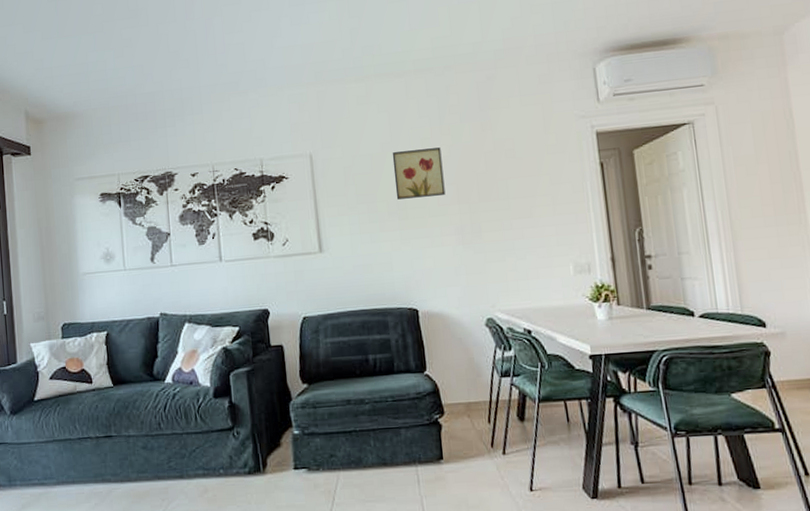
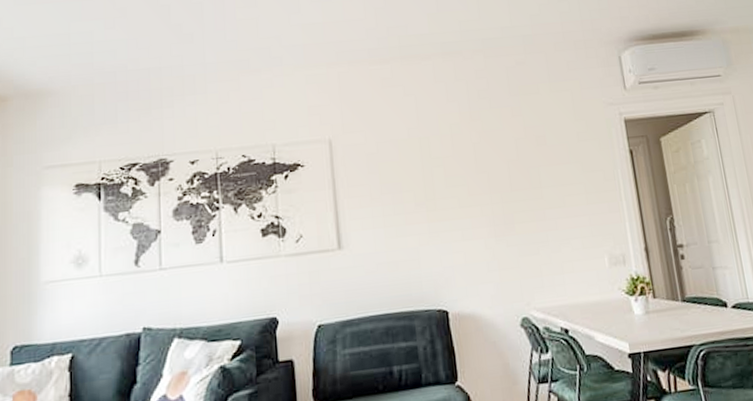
wall art: present [392,147,446,200] -> none [419,133,476,189]

